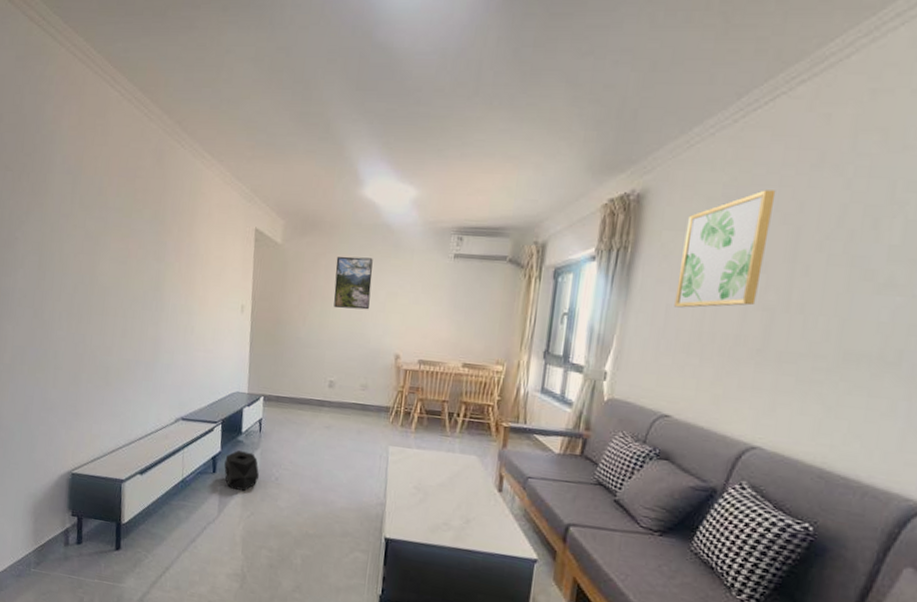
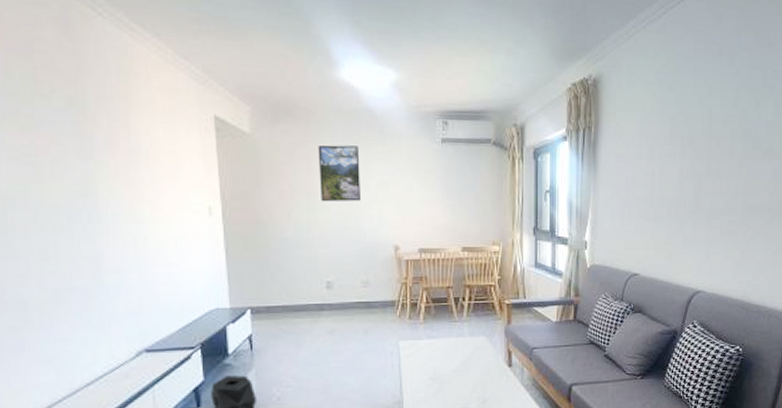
wall art: present [674,190,776,308] -> none [632,76,693,179]

